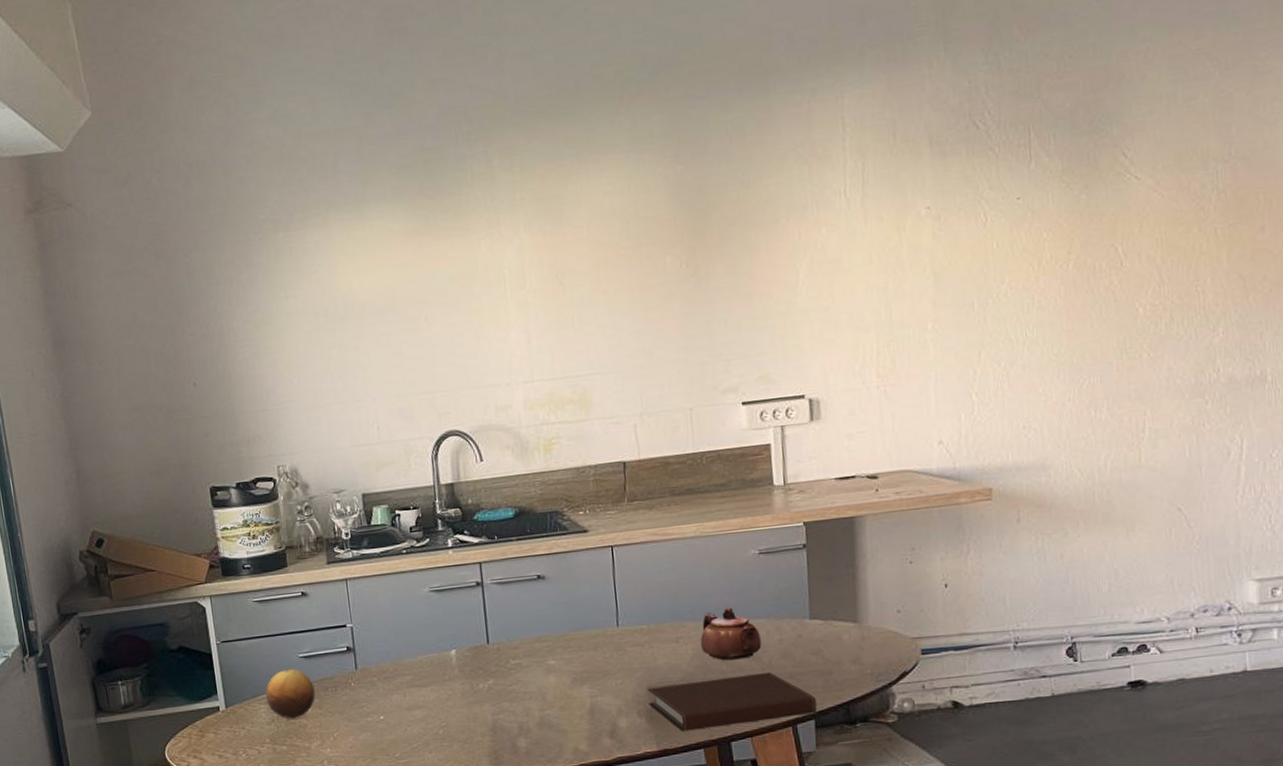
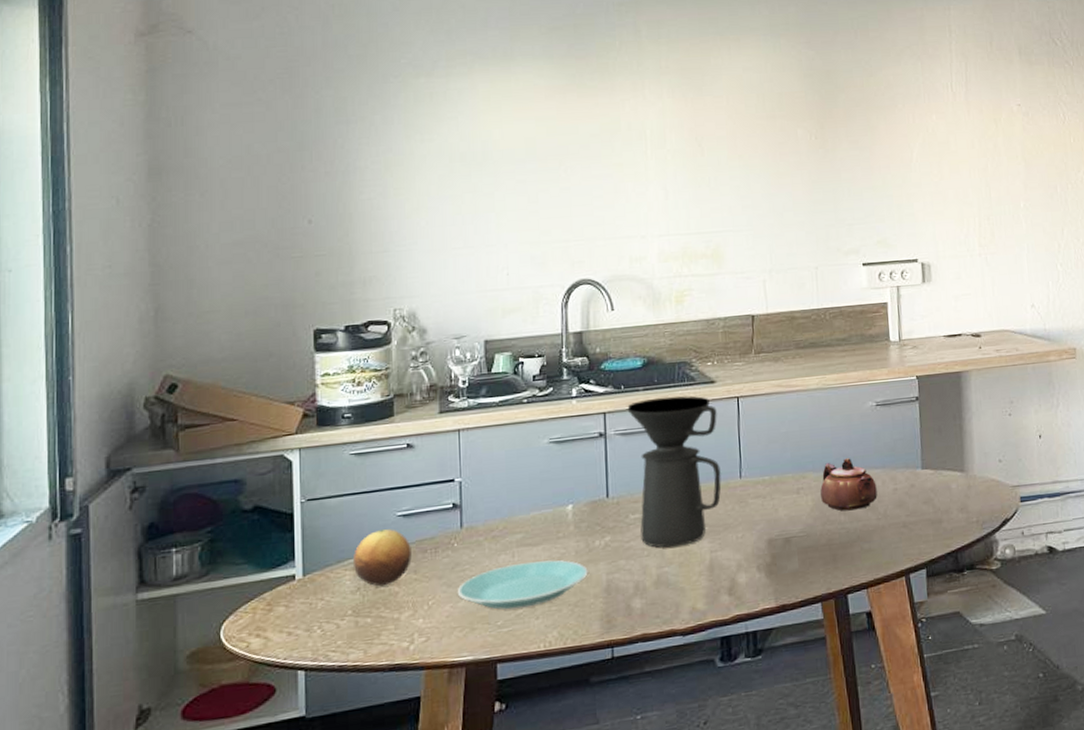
plate: none [358,700,475,744] -> present [458,560,588,610]
coffee maker: none [501,545,599,692] -> present [627,395,721,548]
notebook: present [647,672,817,732] -> none [767,521,928,585]

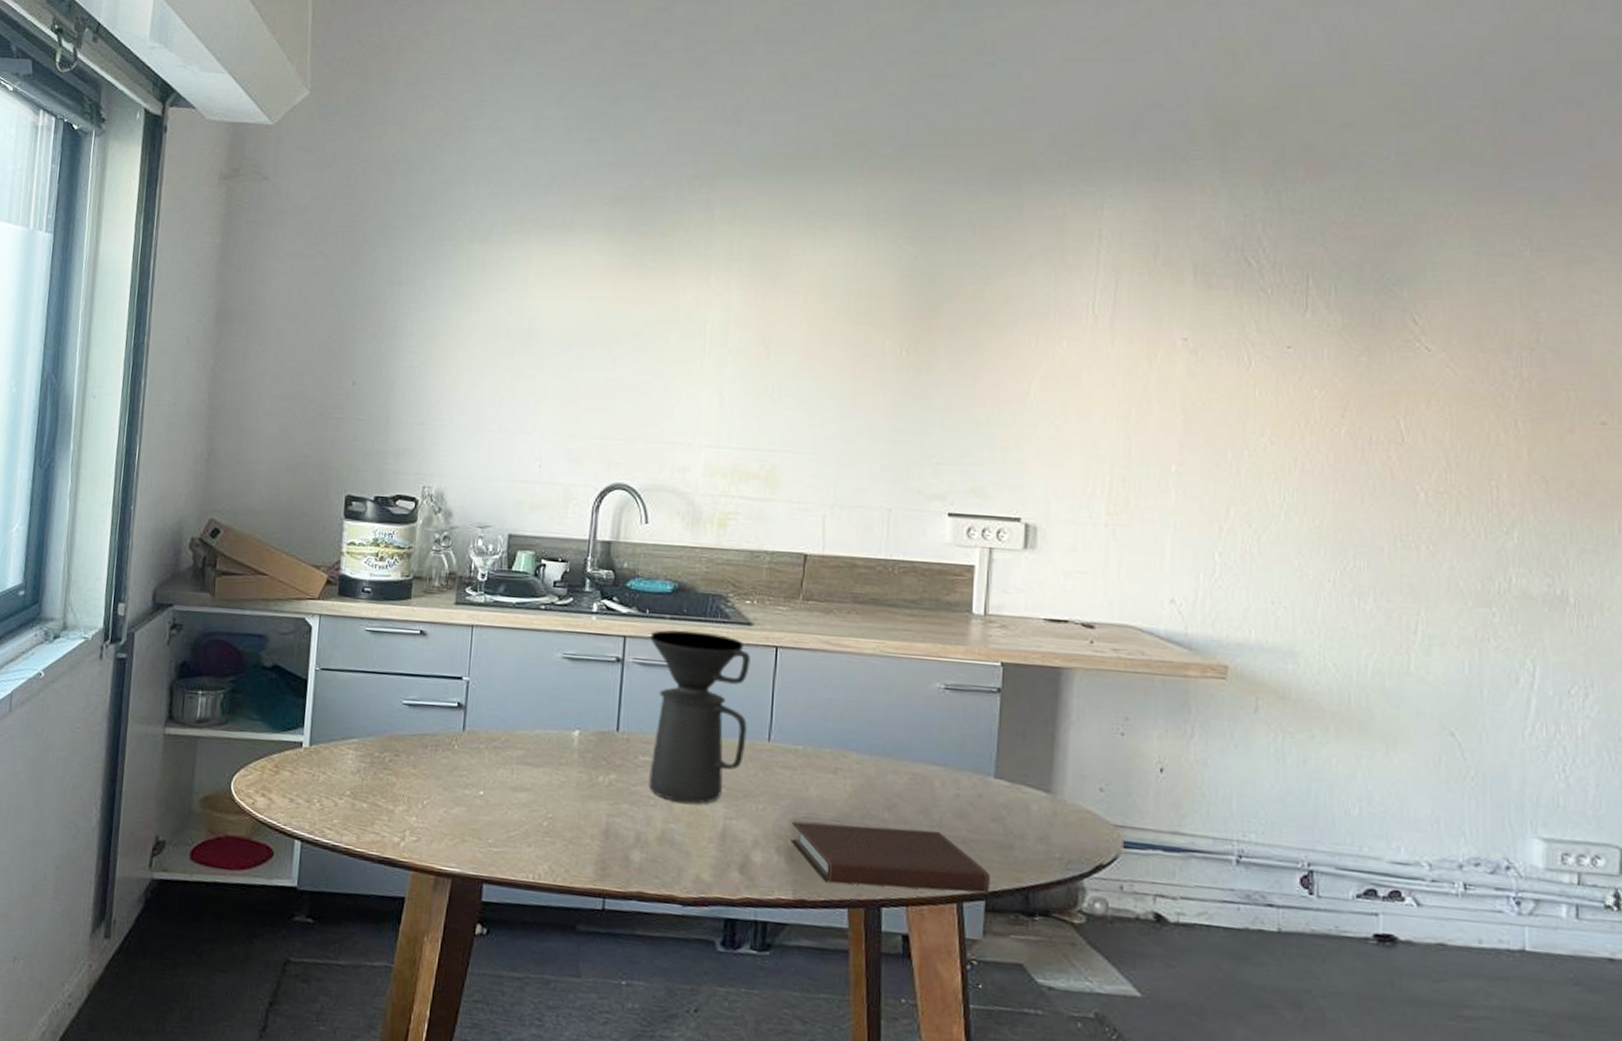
fruit: present [354,529,412,587] -> none [357,714,413,774]
plate: present [458,560,588,610] -> none [453,781,588,832]
notebook: none [767,521,928,585] -> present [791,821,990,893]
teapot: present [820,458,877,511] -> none [863,744,934,810]

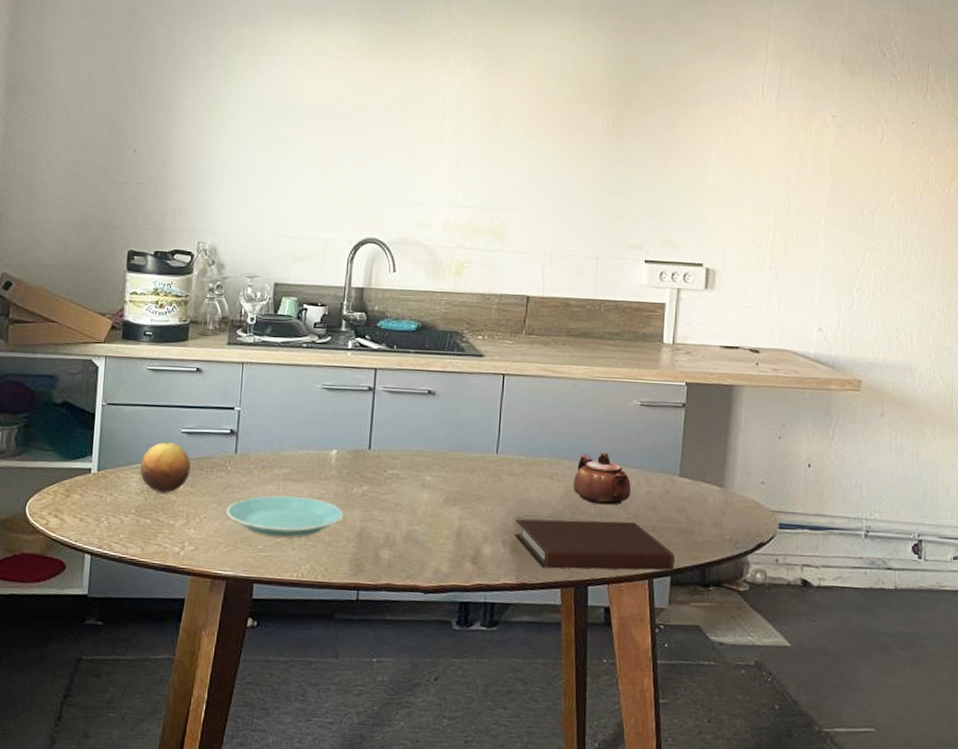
fruit: none [357,714,413,774] -> present [140,442,191,493]
plate: none [453,781,588,832] -> present [227,495,344,538]
coffee maker: present [649,630,751,804] -> none [396,362,482,508]
teapot: none [863,744,934,810] -> present [573,452,631,505]

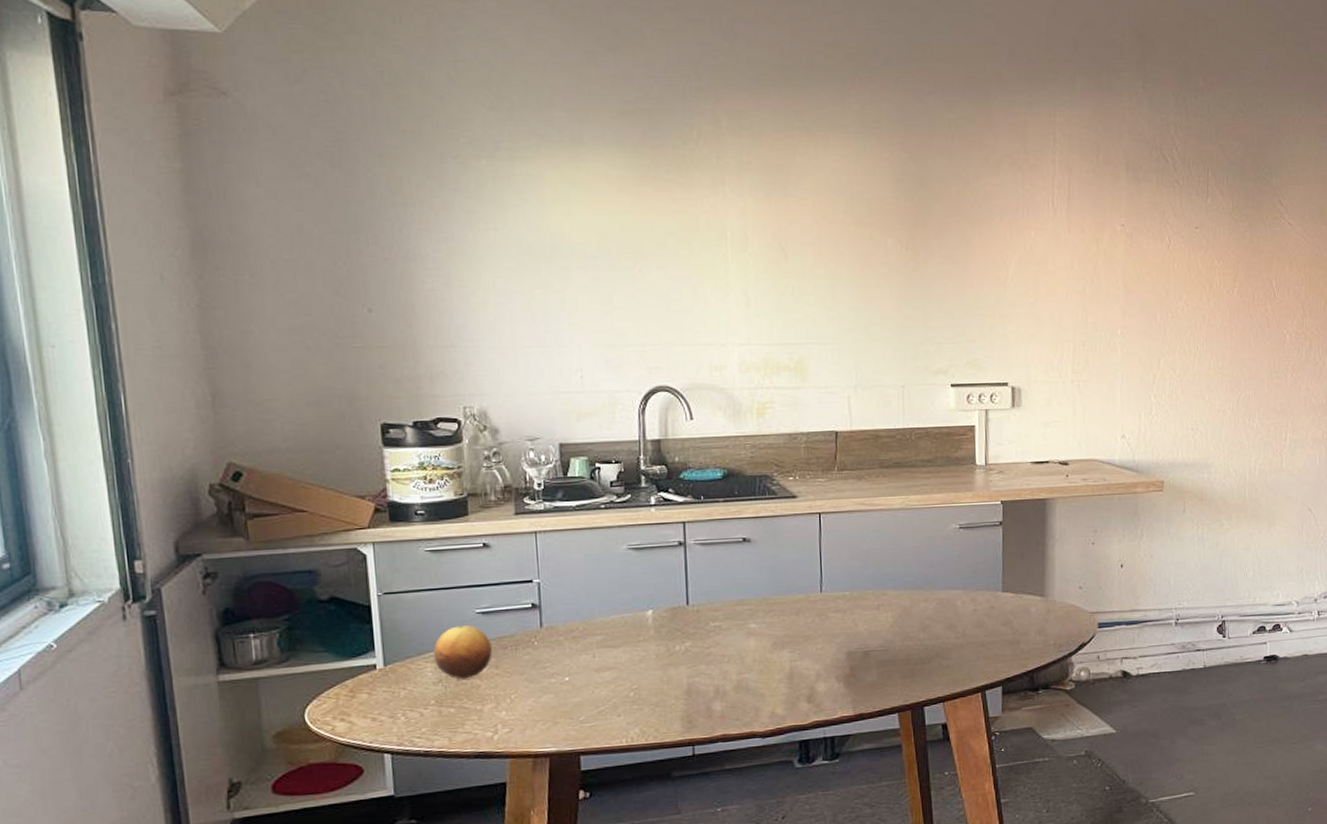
plate: present [227,495,344,538] -> none [540,662,669,707]
notebook: present [514,519,675,570] -> none [846,640,1004,696]
teapot: present [573,452,631,505] -> none [901,578,957,629]

